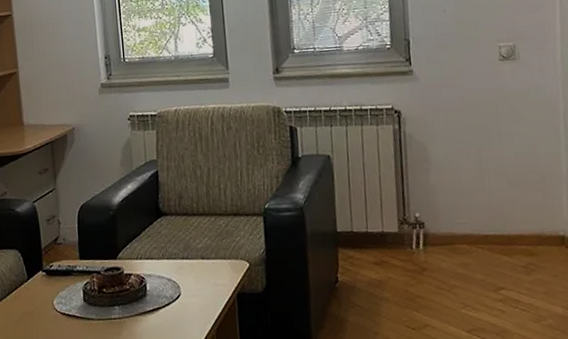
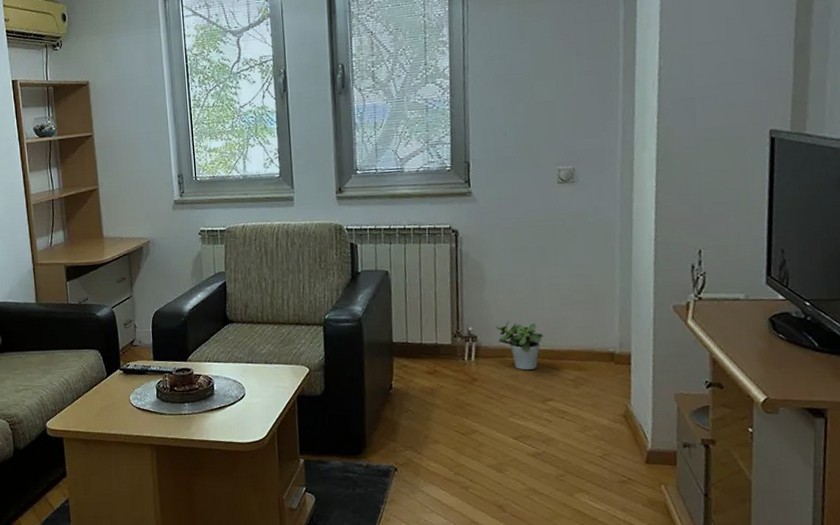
potted plant: none [443,205,492,258] -> present [495,320,543,371]

